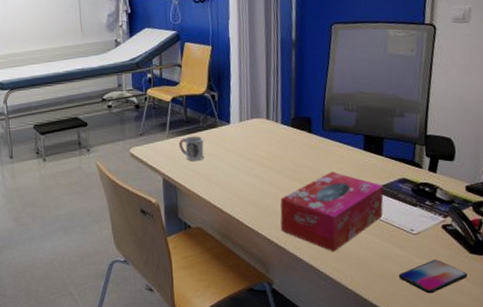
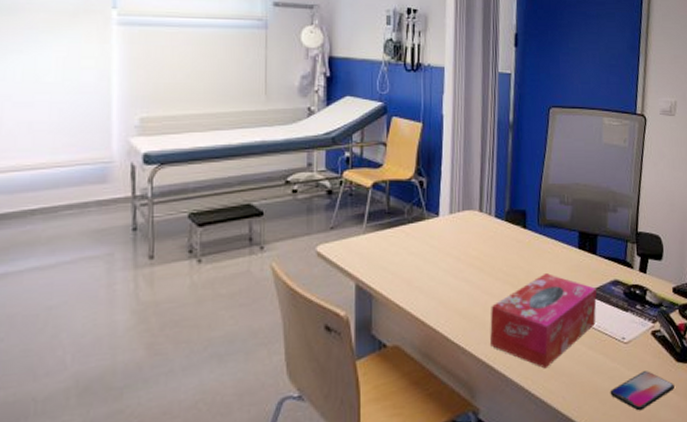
cup: present [178,136,204,162] -> none [377,230,407,263]

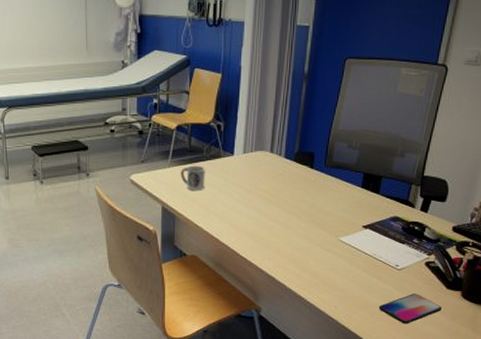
cup: none [377,230,407,263] -> present [180,165,205,191]
tissue box: present [489,273,597,369] -> none [273,207,377,283]

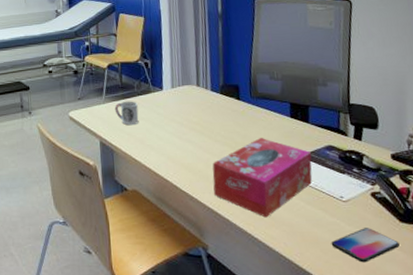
tissue box: none [273,207,377,283] -> present [212,138,313,218]

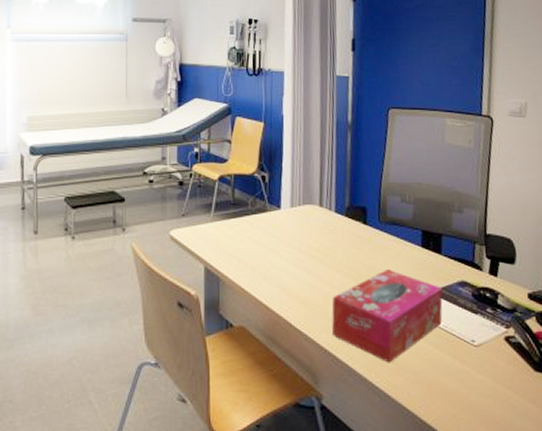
cup: present [114,101,139,126] -> none [224,220,251,250]
smartphone: present [331,228,400,263] -> none [459,377,533,418]

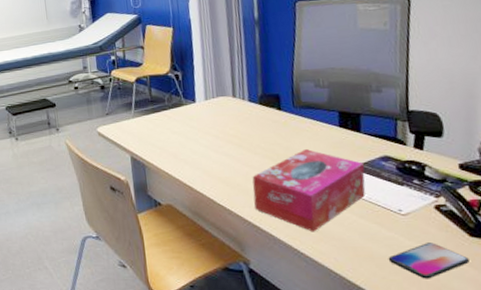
smartphone: none [459,377,533,418] -> present [388,243,470,279]

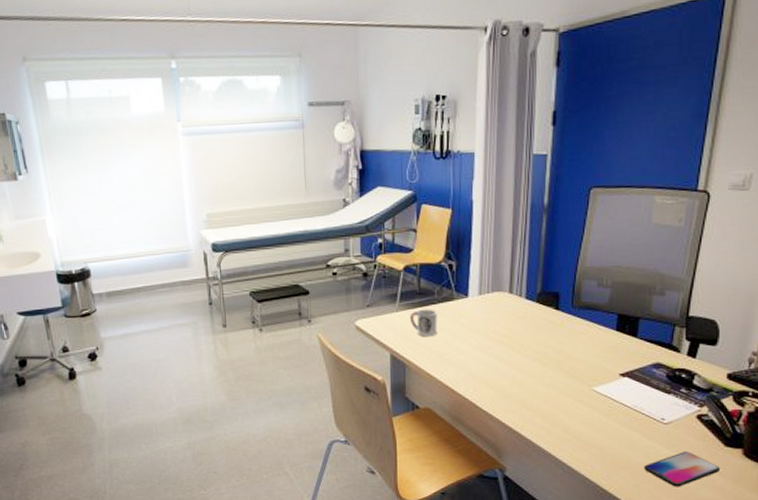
cup: none [144,114,171,140] -> present [409,309,438,337]
tissue box: present [252,149,366,232] -> none [517,353,636,440]

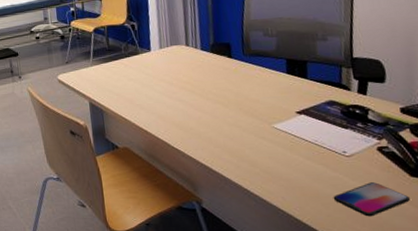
cup: present [409,309,438,337] -> none [102,62,128,87]

